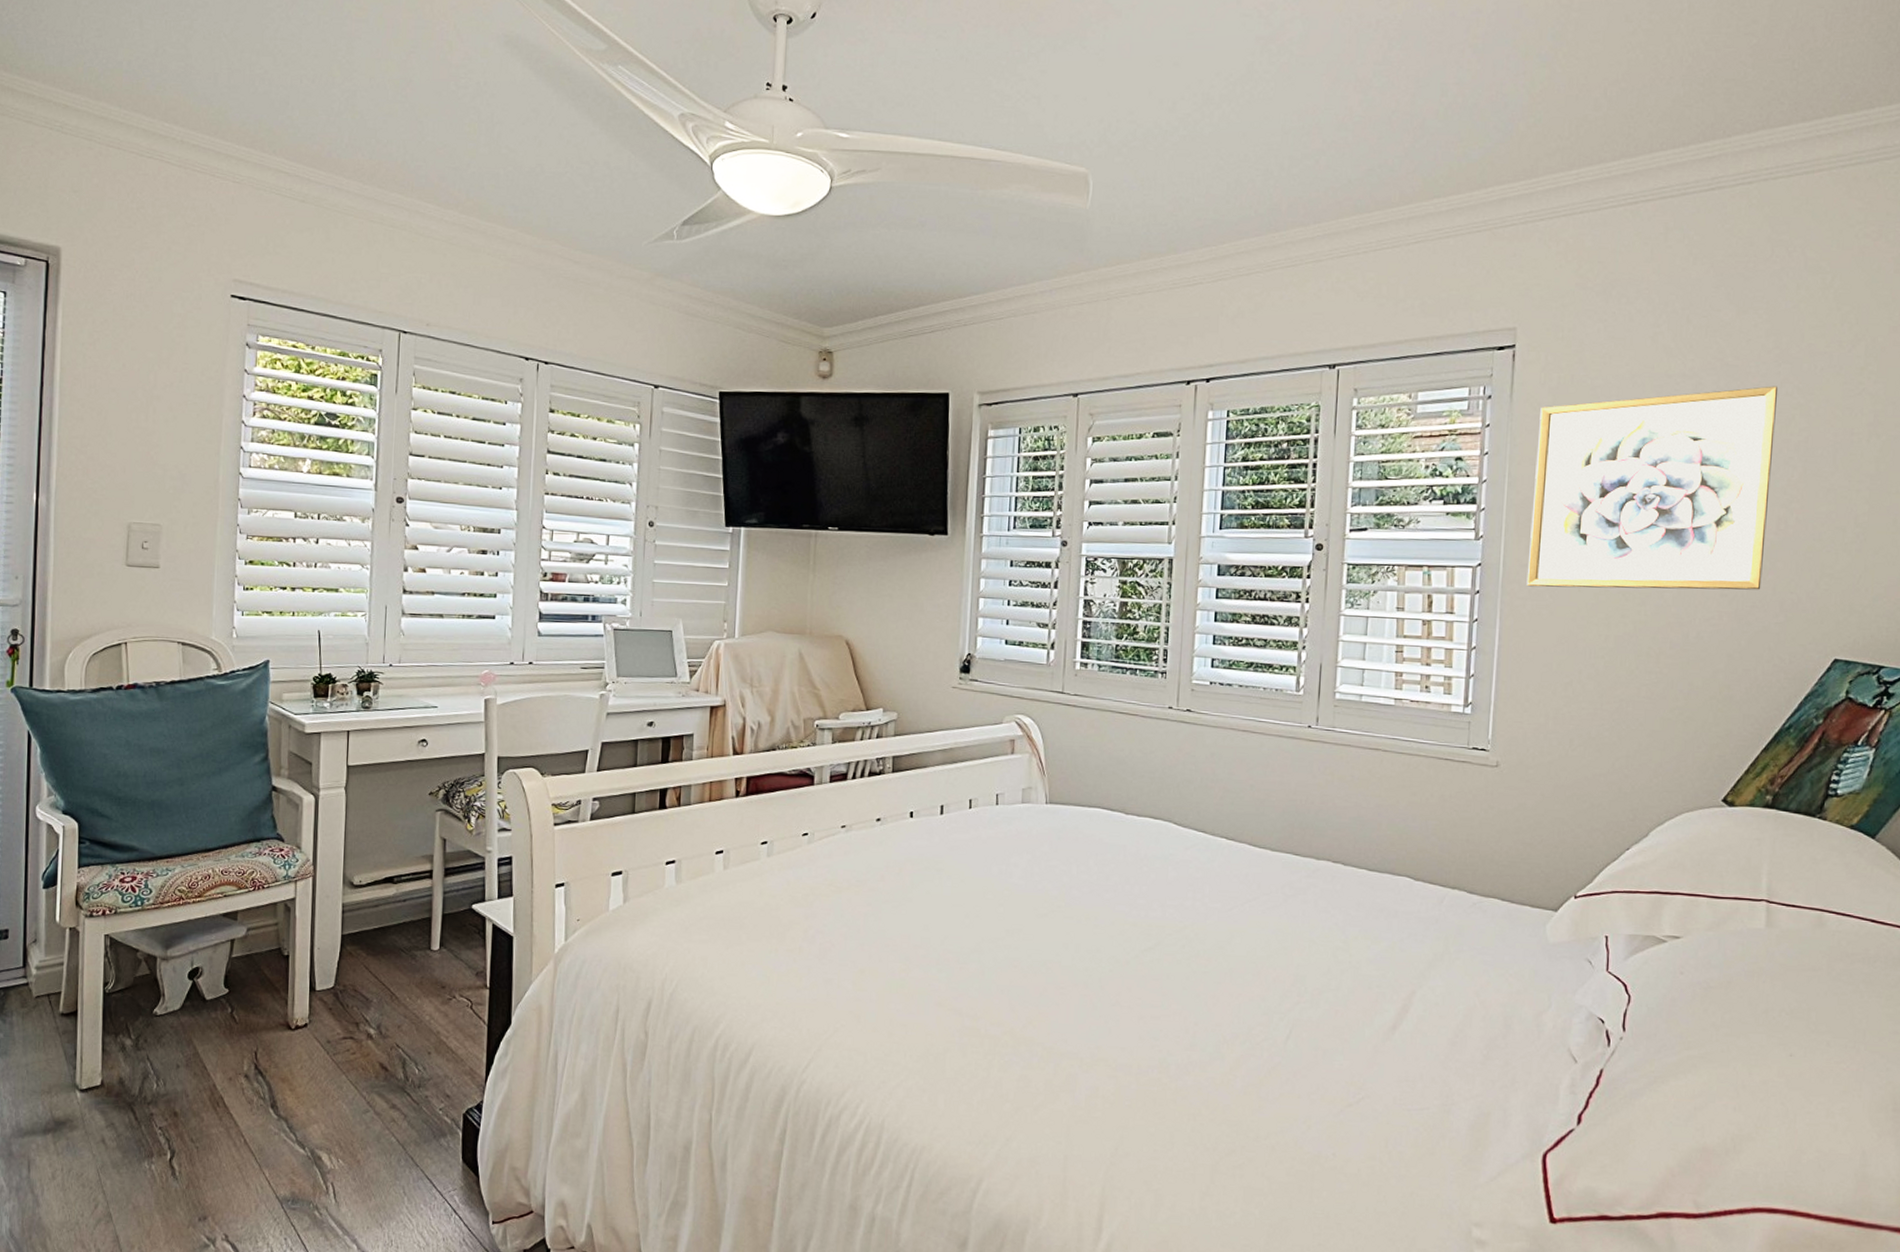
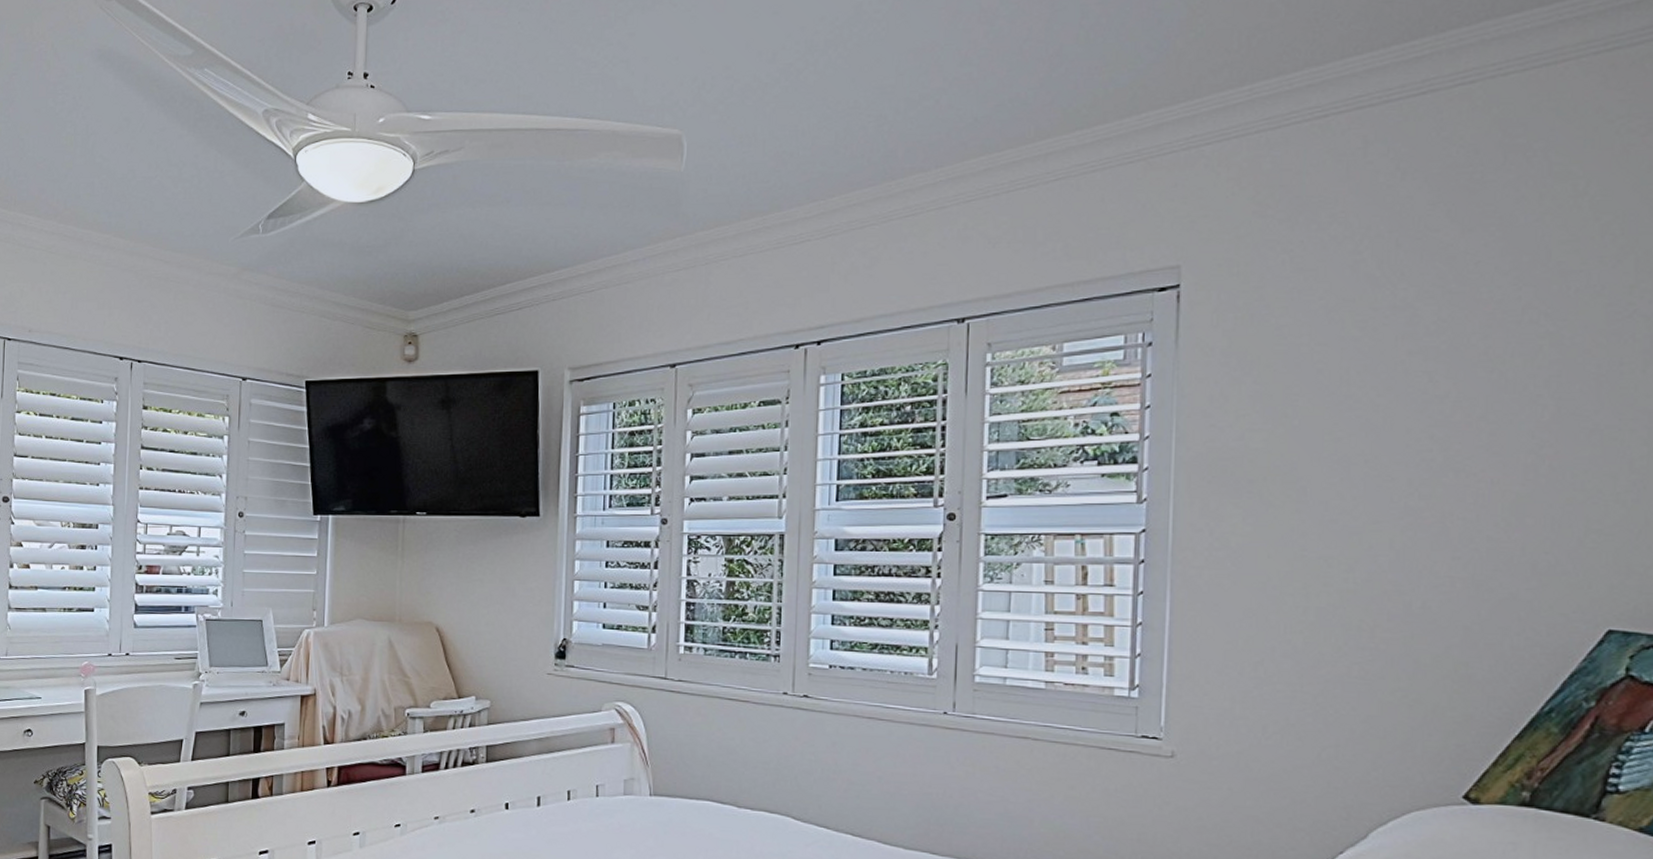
wall art: present [1526,386,1779,590] -> none [1202,313,1519,554]

